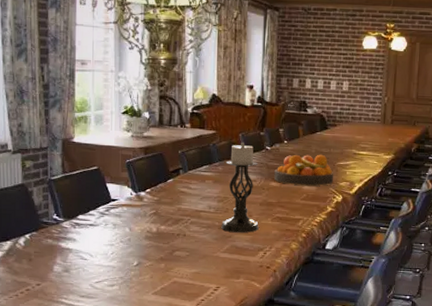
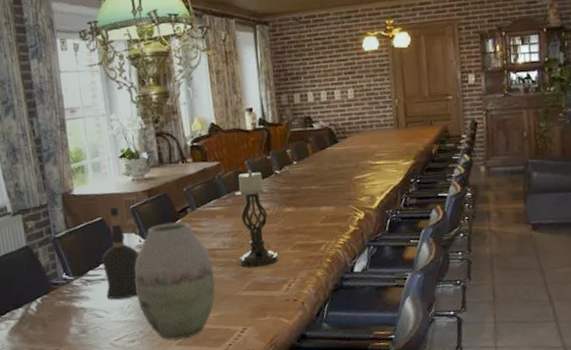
liquor bottle: none [92,158,128,246] -> present [101,206,139,300]
vase: none [121,181,197,290] -> present [134,222,215,341]
fruit bowl: present [274,154,334,186] -> none [287,170,353,208]

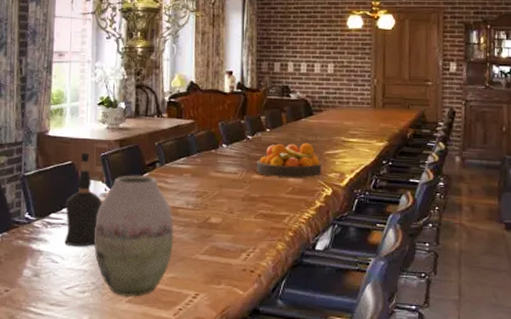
candle holder: present [234,169,279,268] -> none [200,131,241,232]
fruit bowl: none [287,170,353,208] -> present [256,143,322,178]

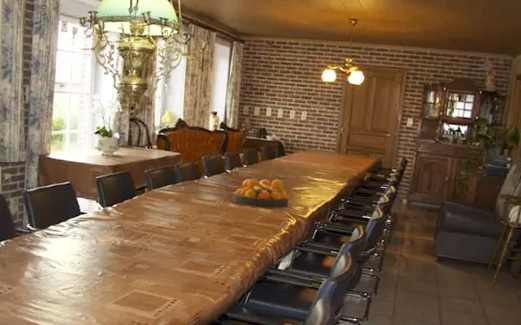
liquor bottle: present [65,152,102,247] -> none [62,174,96,256]
vase: present [94,175,175,298] -> none [88,197,159,300]

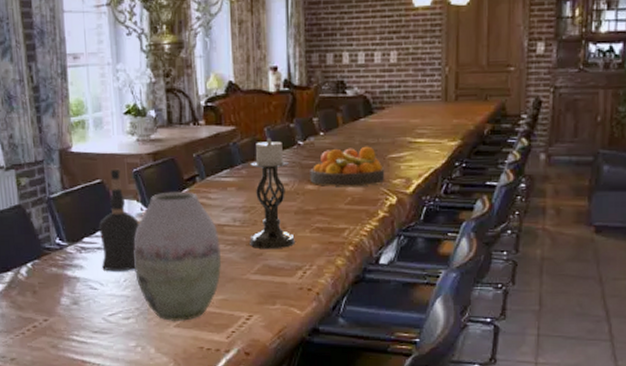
liquor bottle: none [62,174,96,256] -> present [98,168,139,272]
vase: none [88,197,159,300] -> present [133,191,221,322]
candle holder: none [181,164,218,250] -> present [250,137,295,250]

